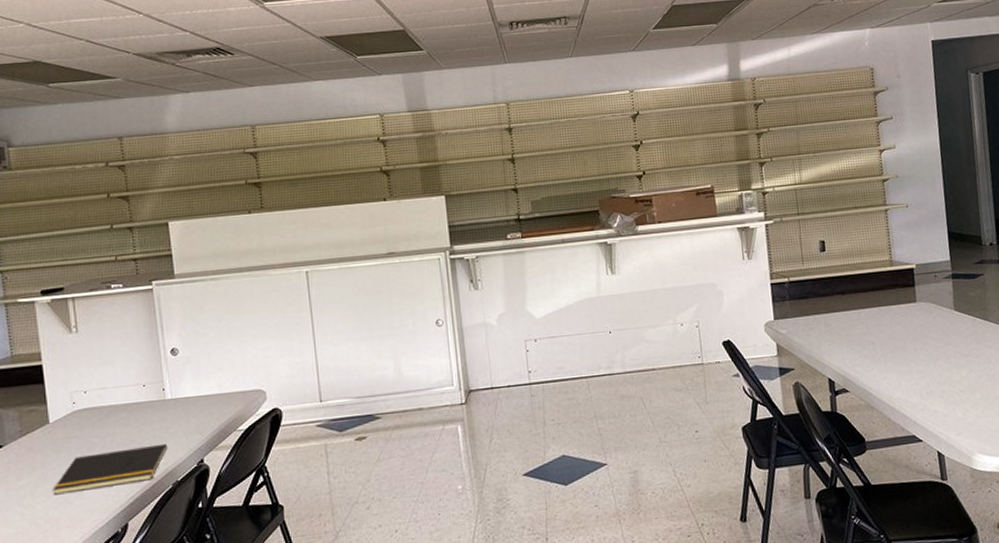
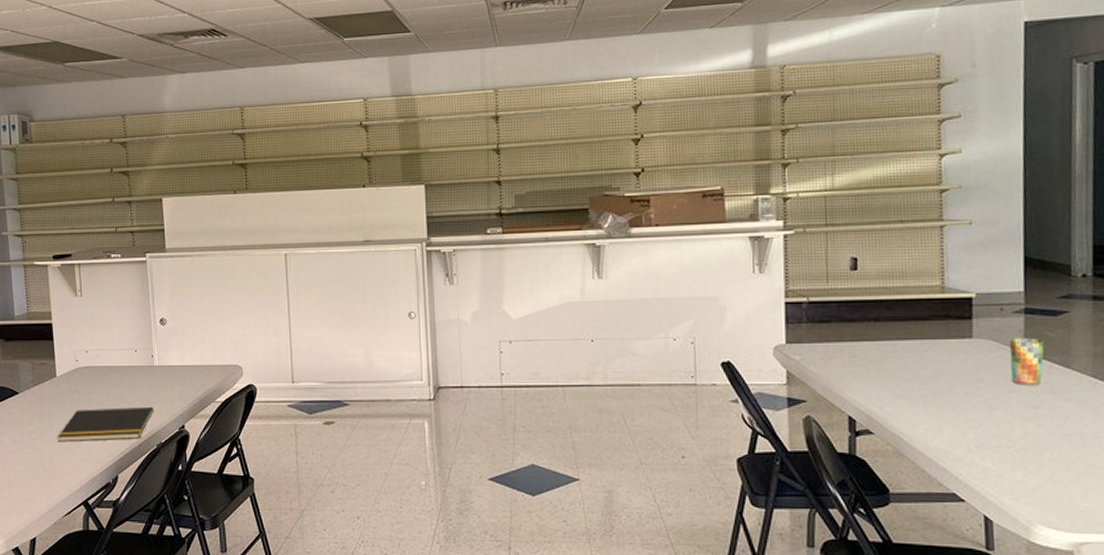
cup: none [943,298,970,339] -> present [1009,337,1045,386]

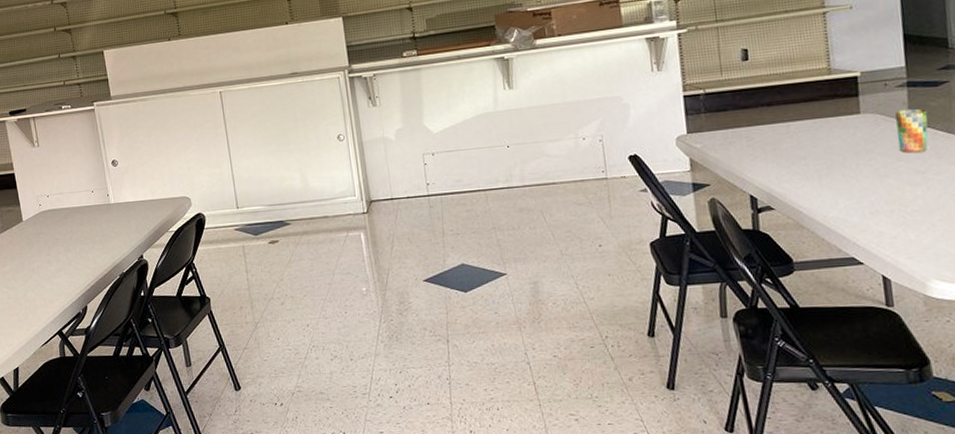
notepad: present [57,406,154,442] -> none [29,240,114,280]

